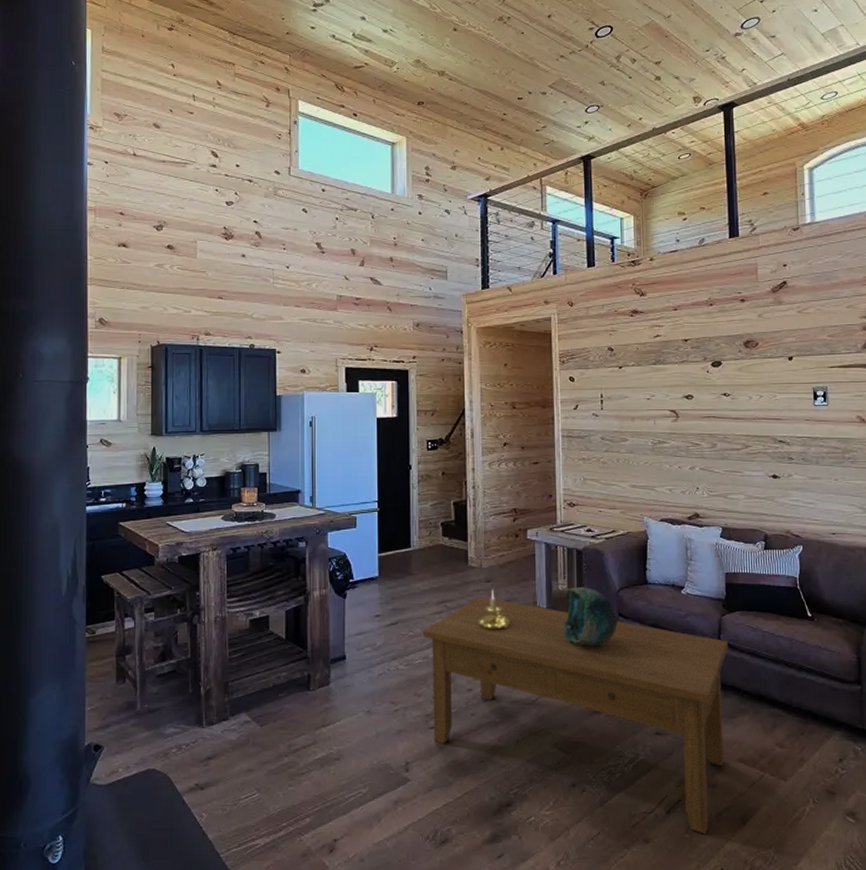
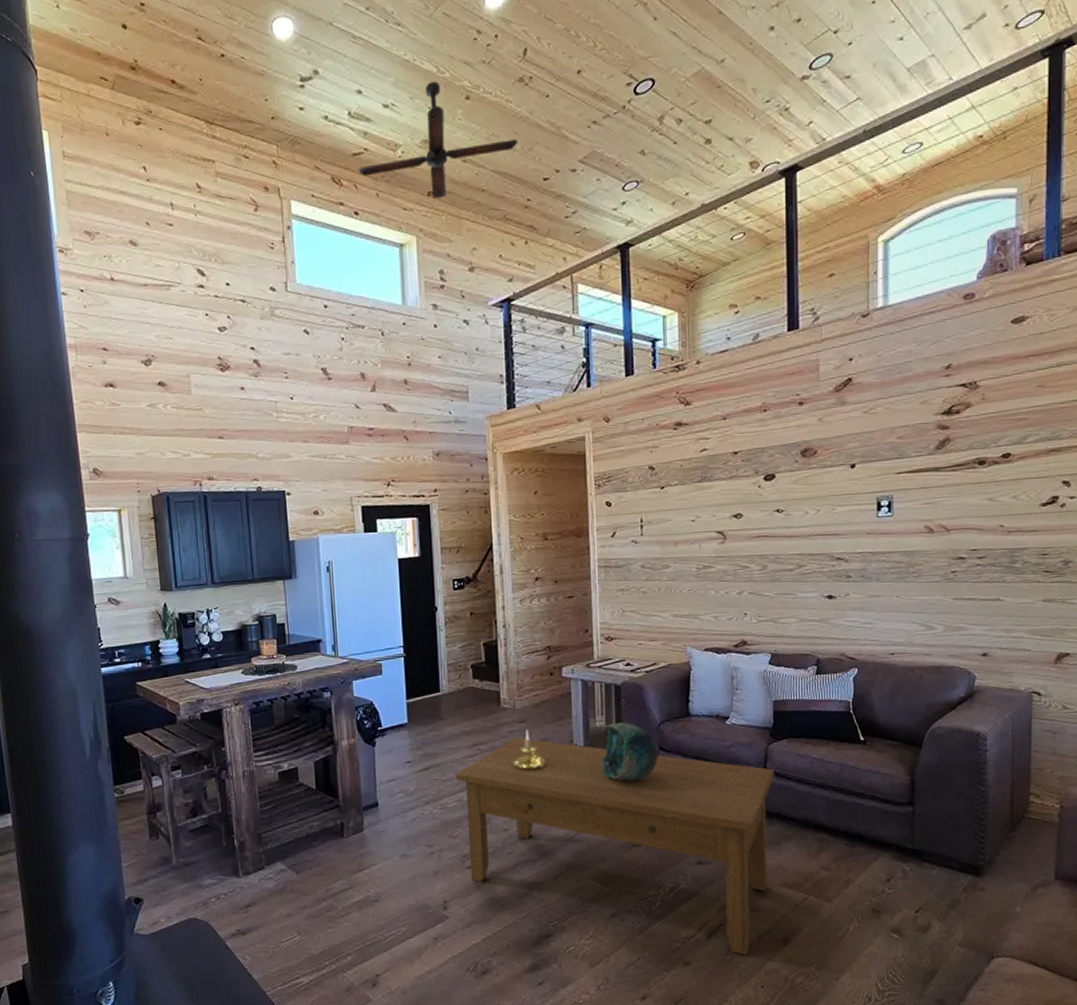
ceiling fan: none [359,14,497,107] -> present [358,81,518,198]

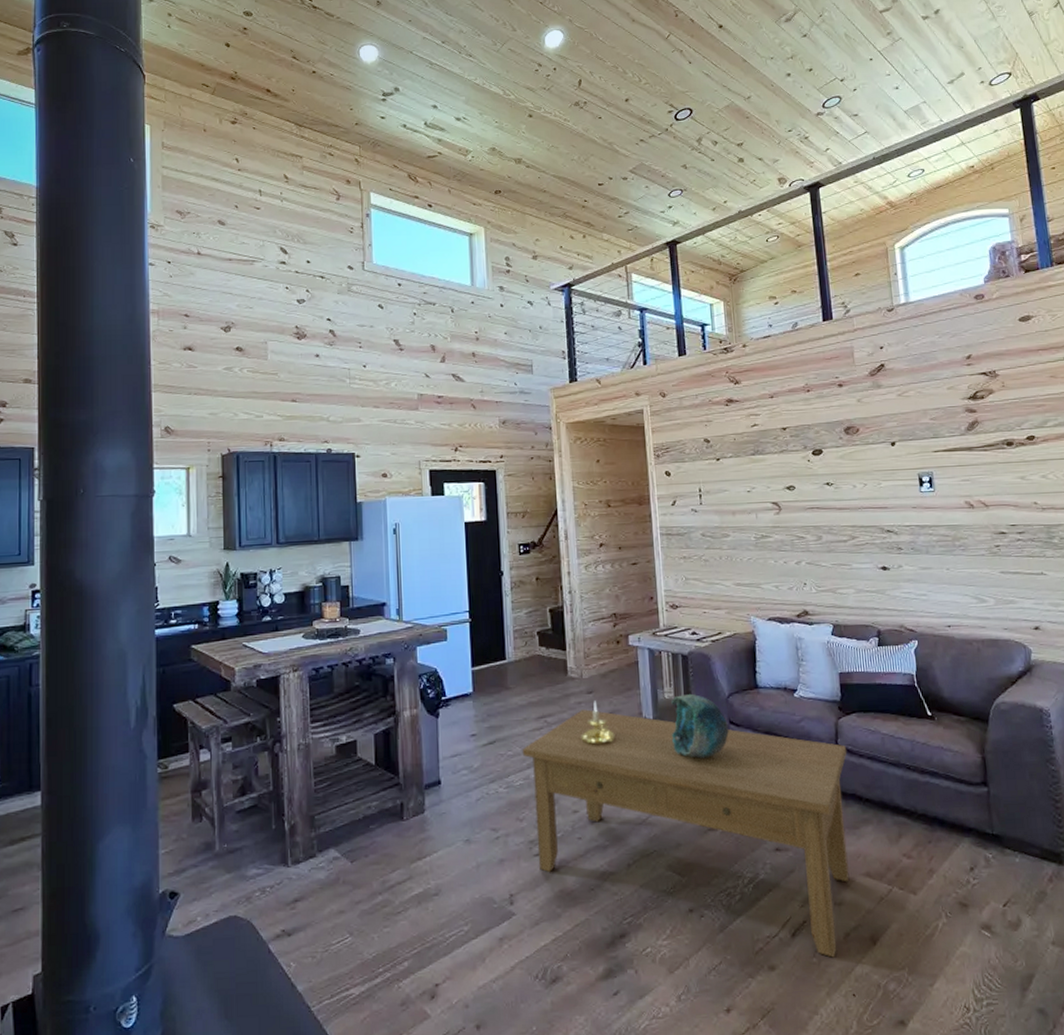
ceiling fan: present [358,81,518,198] -> none [432,101,575,196]

